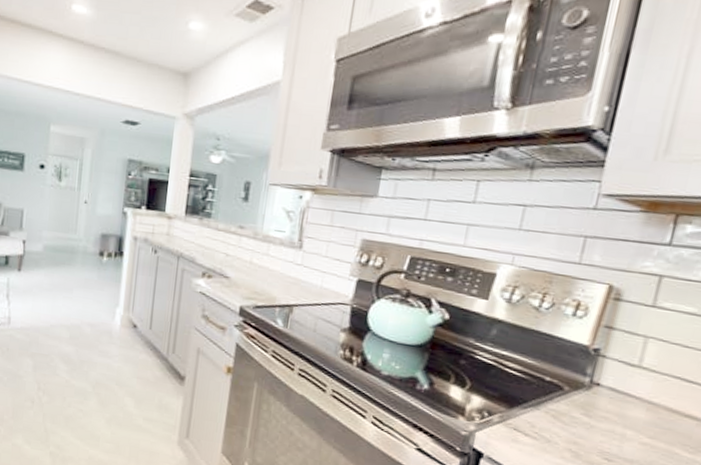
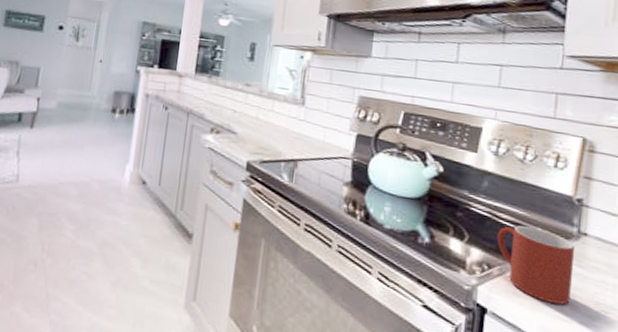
mug: none [501,374,586,452] -> present [497,225,576,305]

